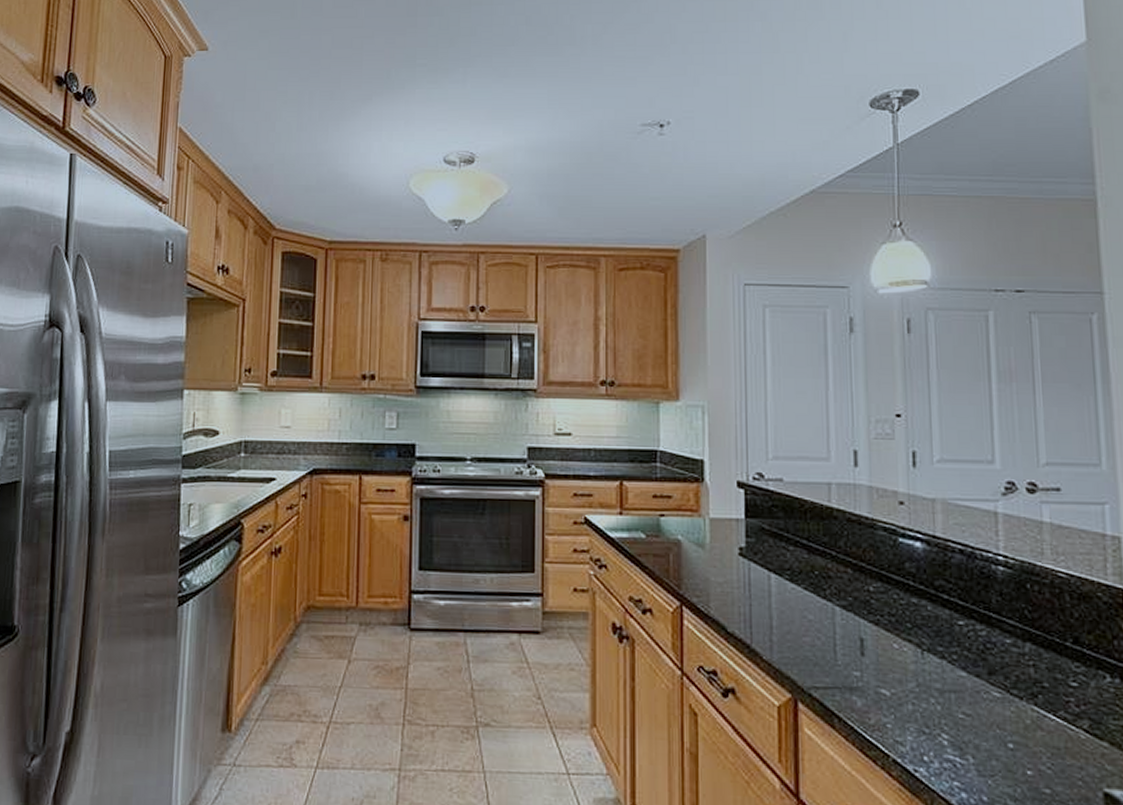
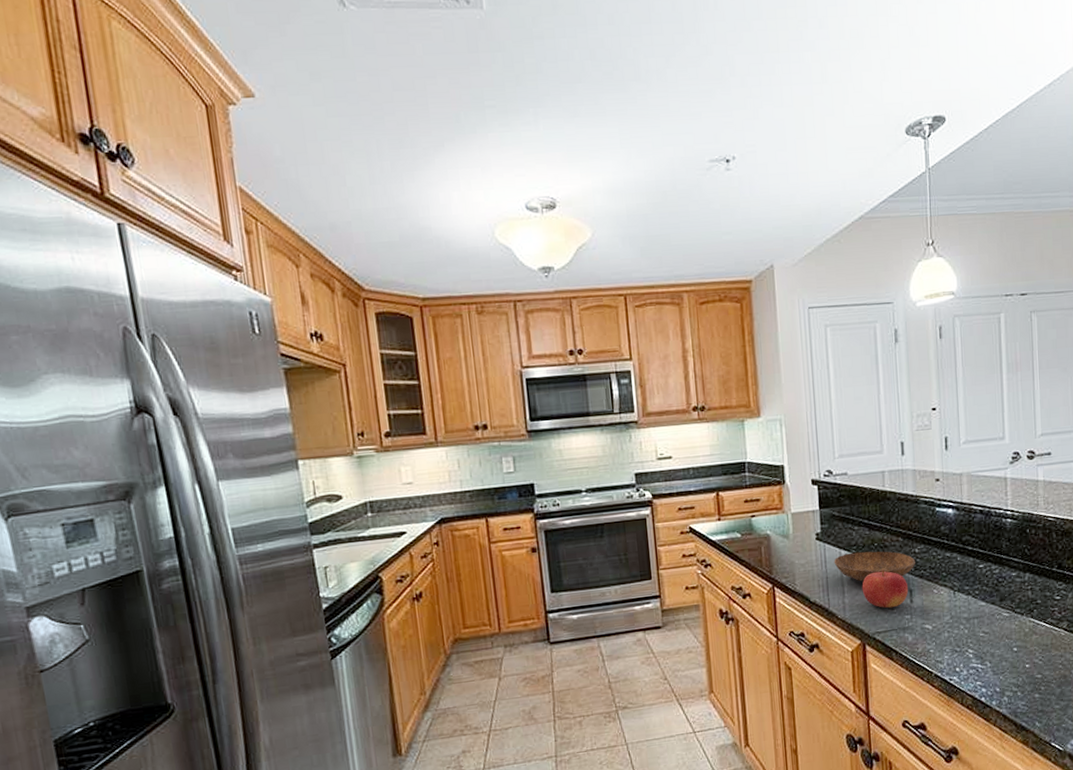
bowl: none [760,578,869,620] -> present [834,551,915,582]
fruit: none [796,604,859,659] -> present [862,568,909,609]

